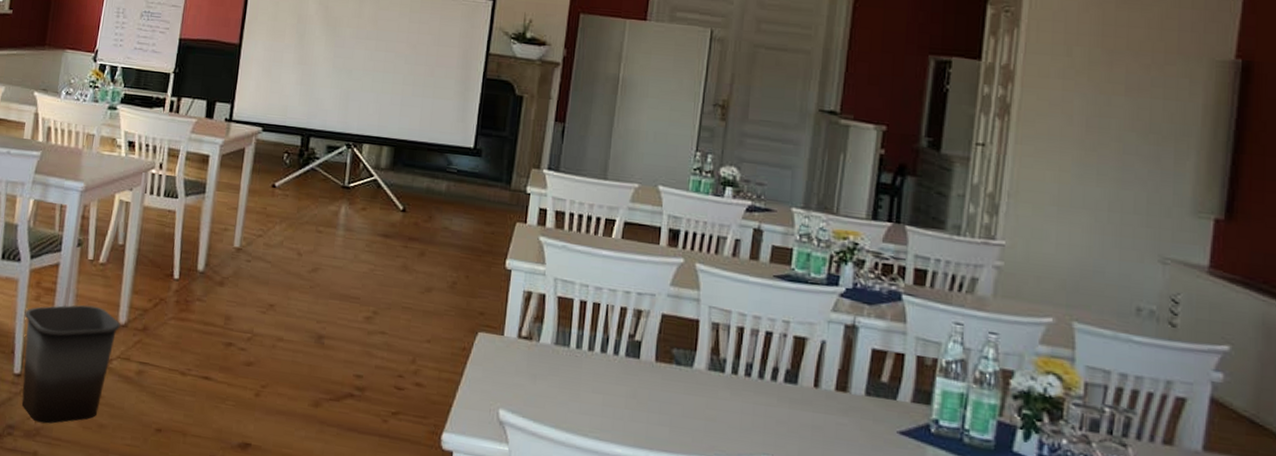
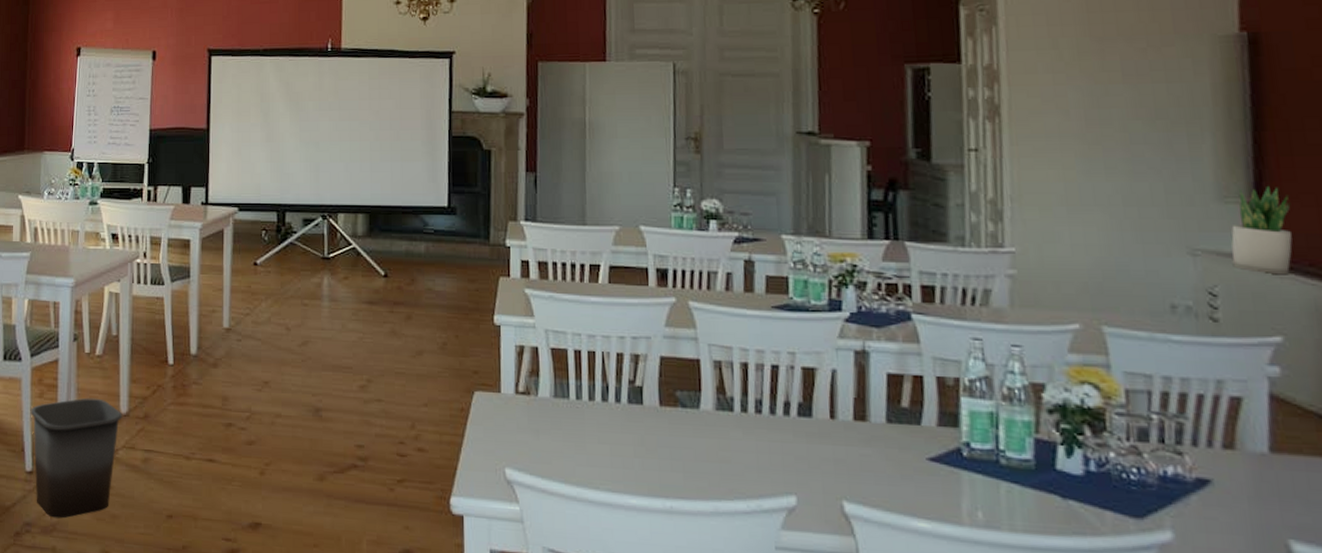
planter: none [1196,205,1256,290] -> present [1231,185,1293,275]

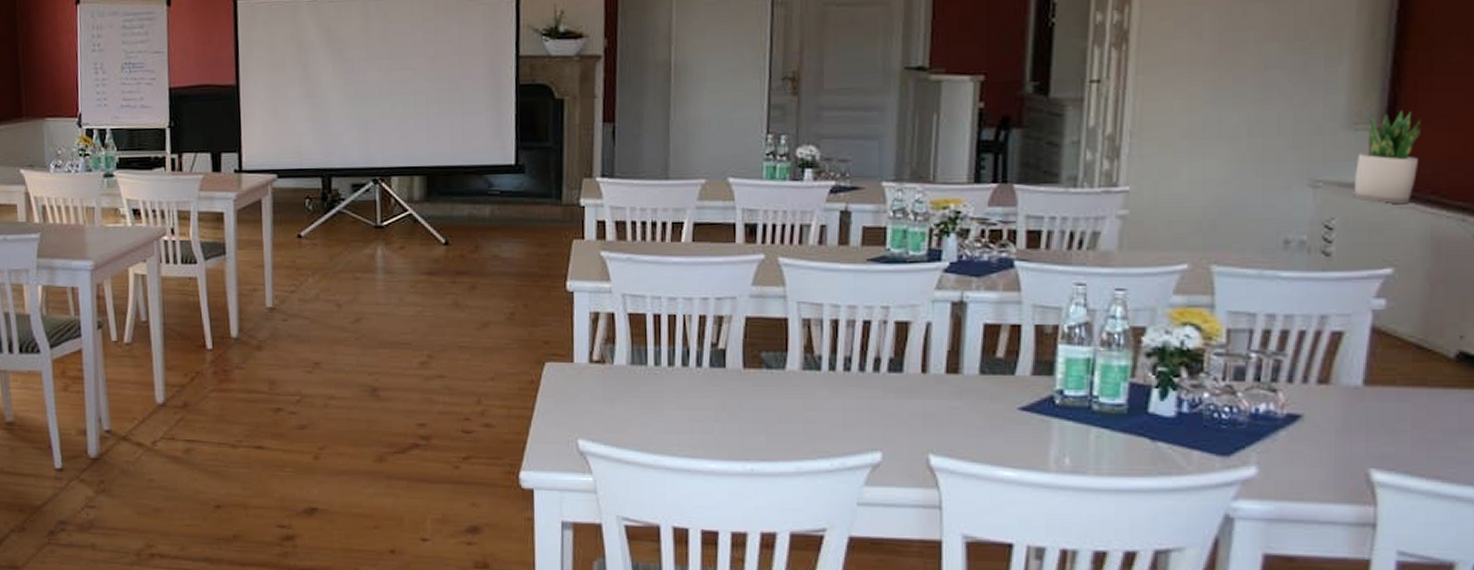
waste bin: present [30,397,123,518] -> none [54,389,159,515]

